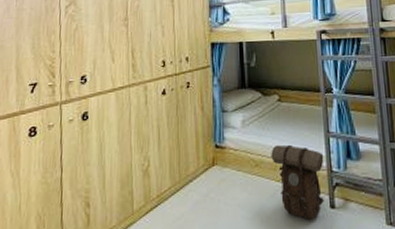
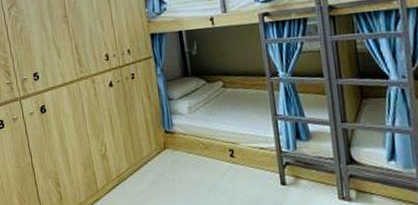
backpack: present [271,144,325,219] -> none [219,127,276,195]

